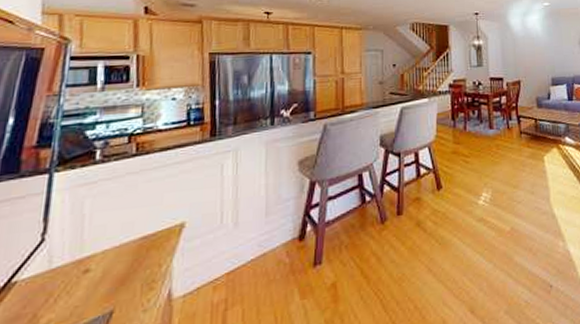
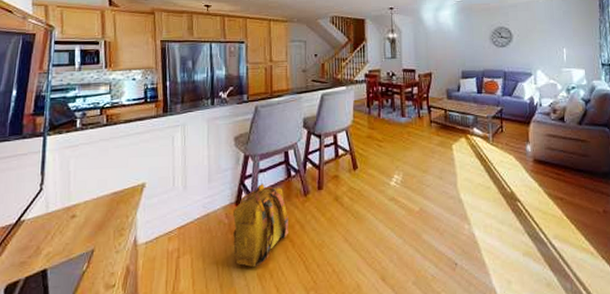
backpack: none [295,213,362,314] -> present [232,184,288,268]

